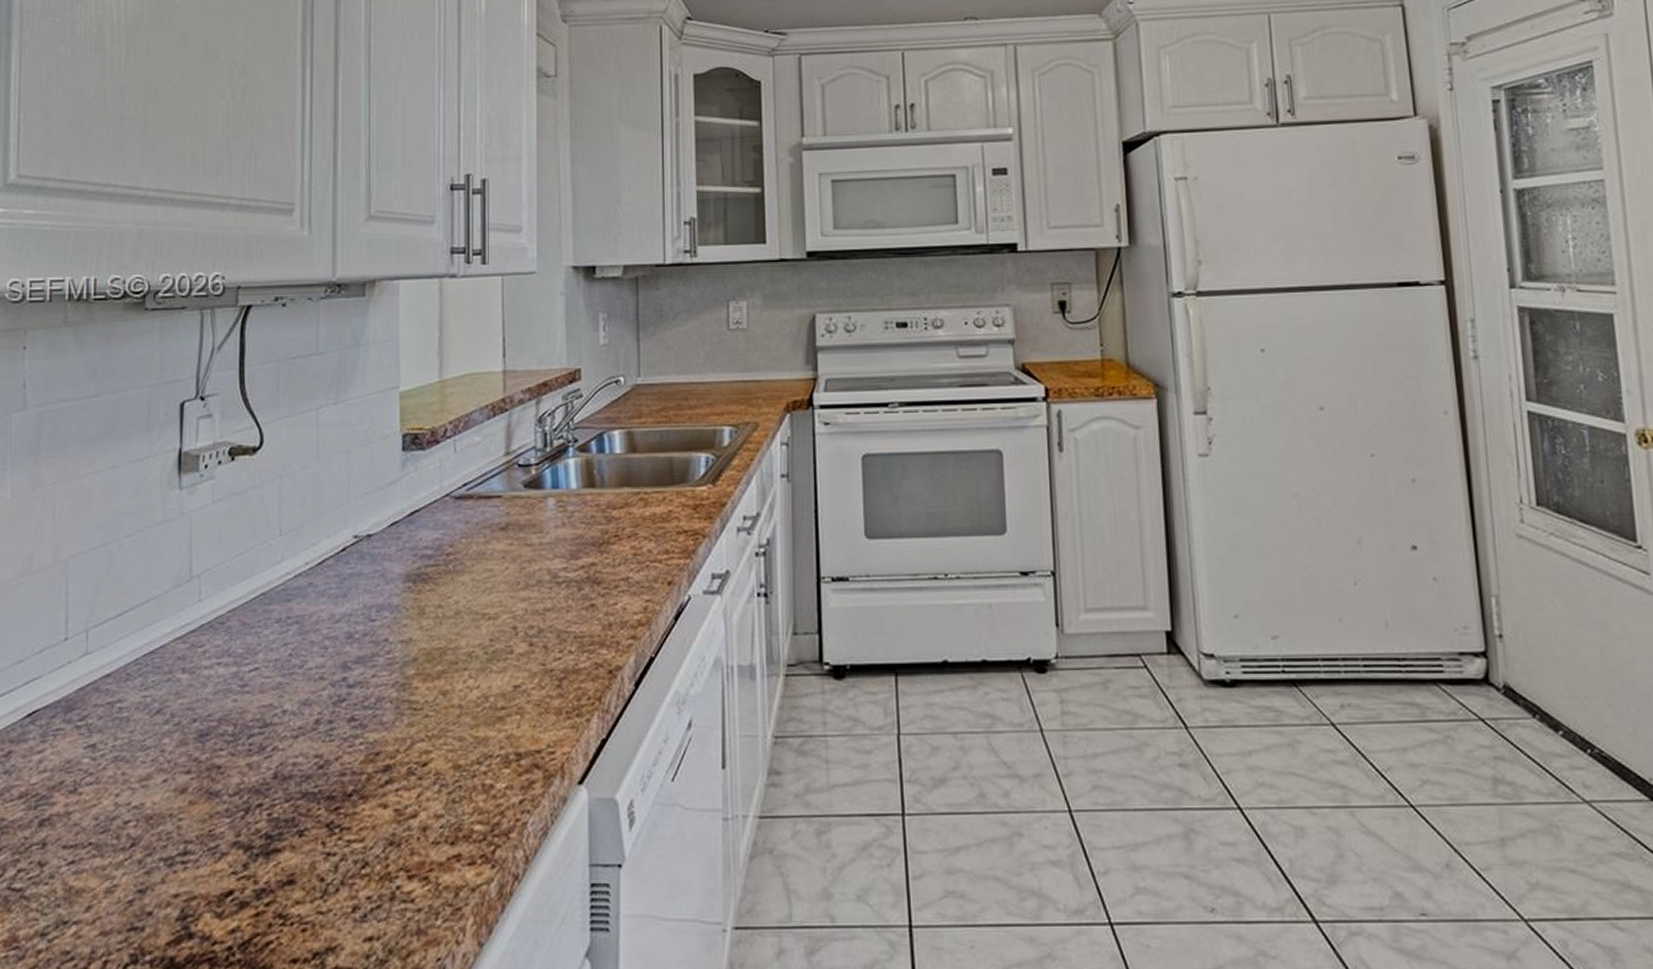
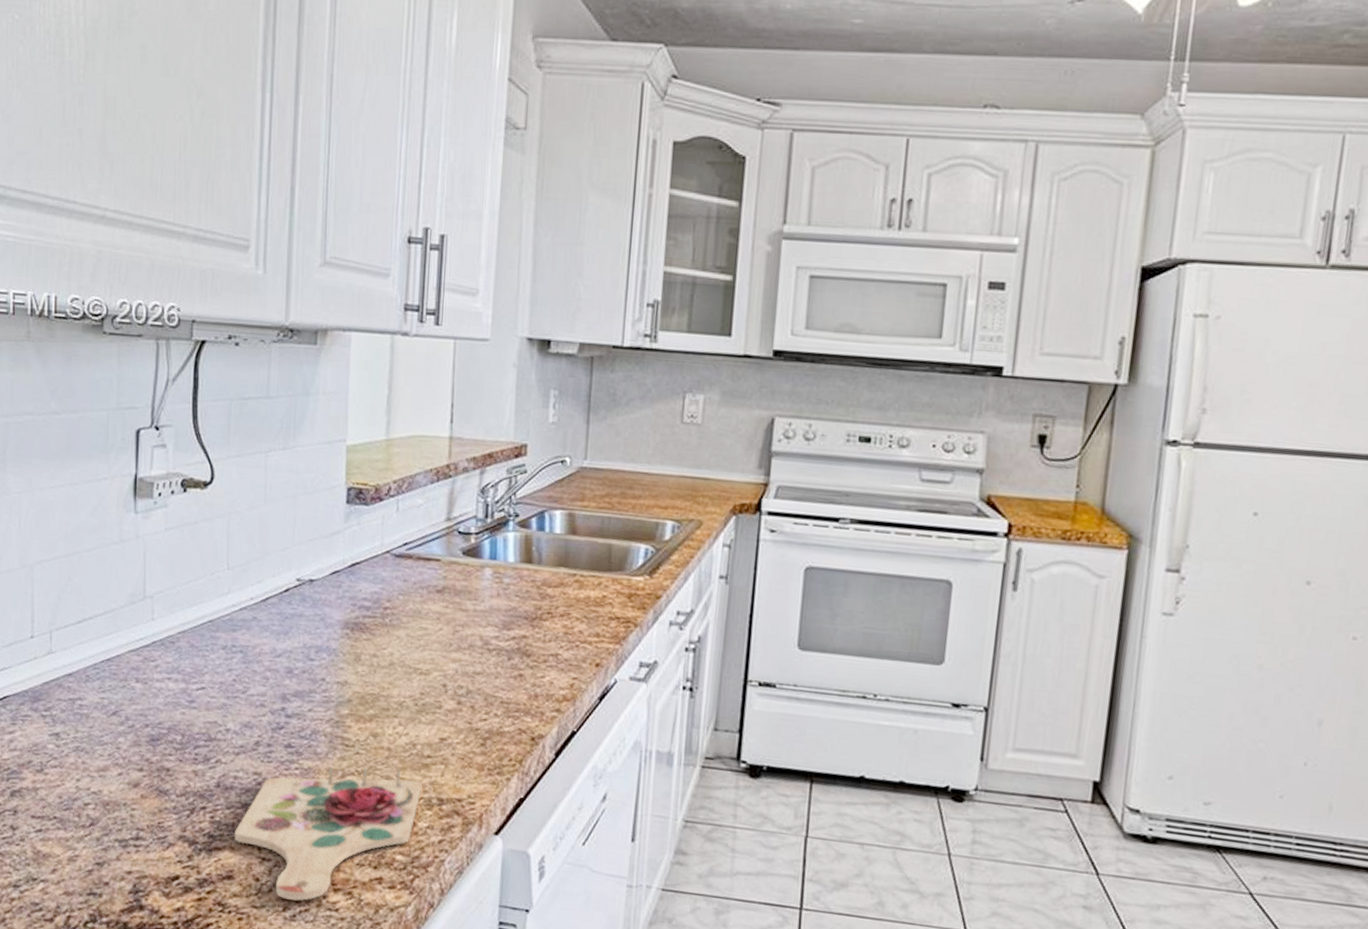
cutting board: none [294,726,498,897] -> present [233,765,422,902]

